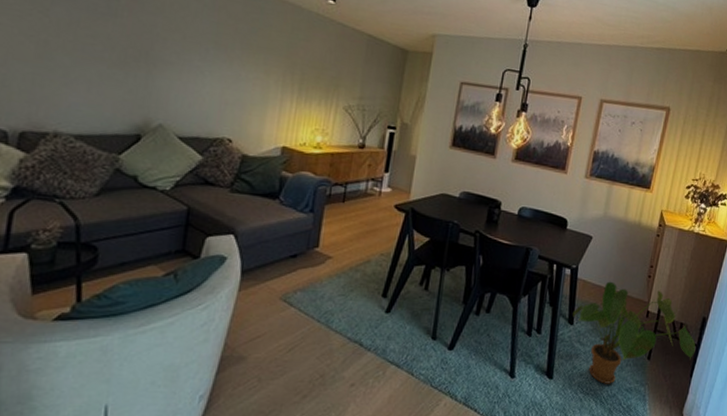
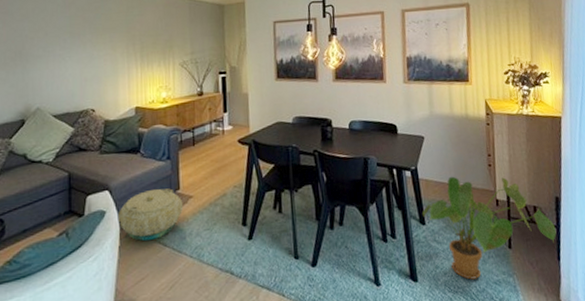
basket: none [239,242,320,298] -> present [117,188,184,242]

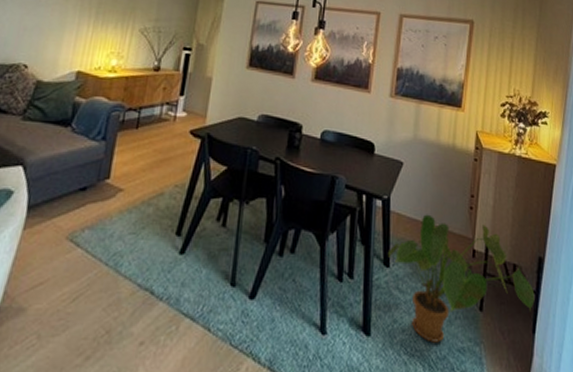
basket: present [117,188,184,242] -> none [26,174,111,237]

